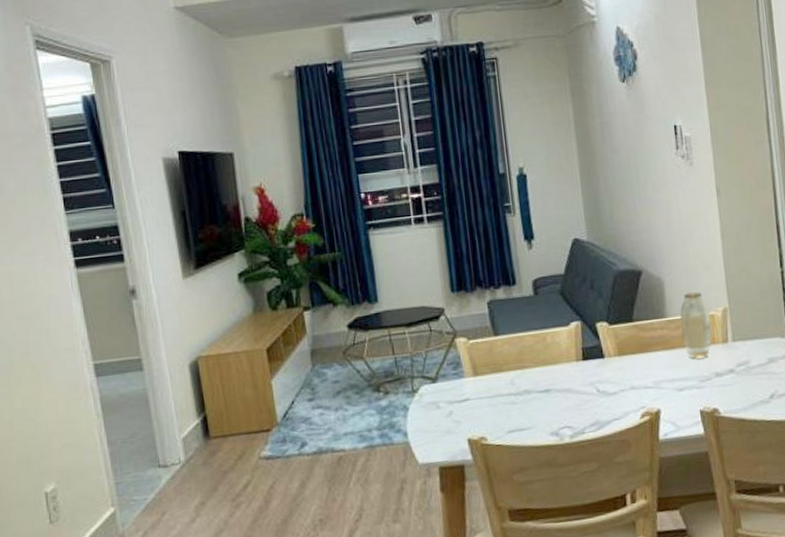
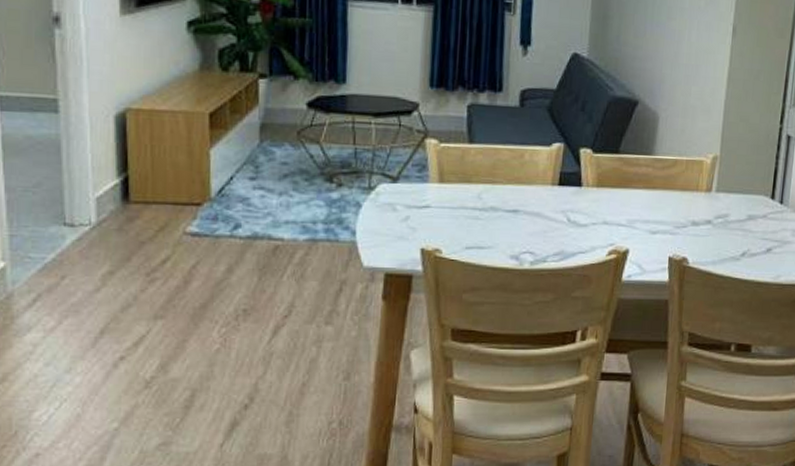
vase: present [680,292,712,359] -> none [666,133,699,204]

